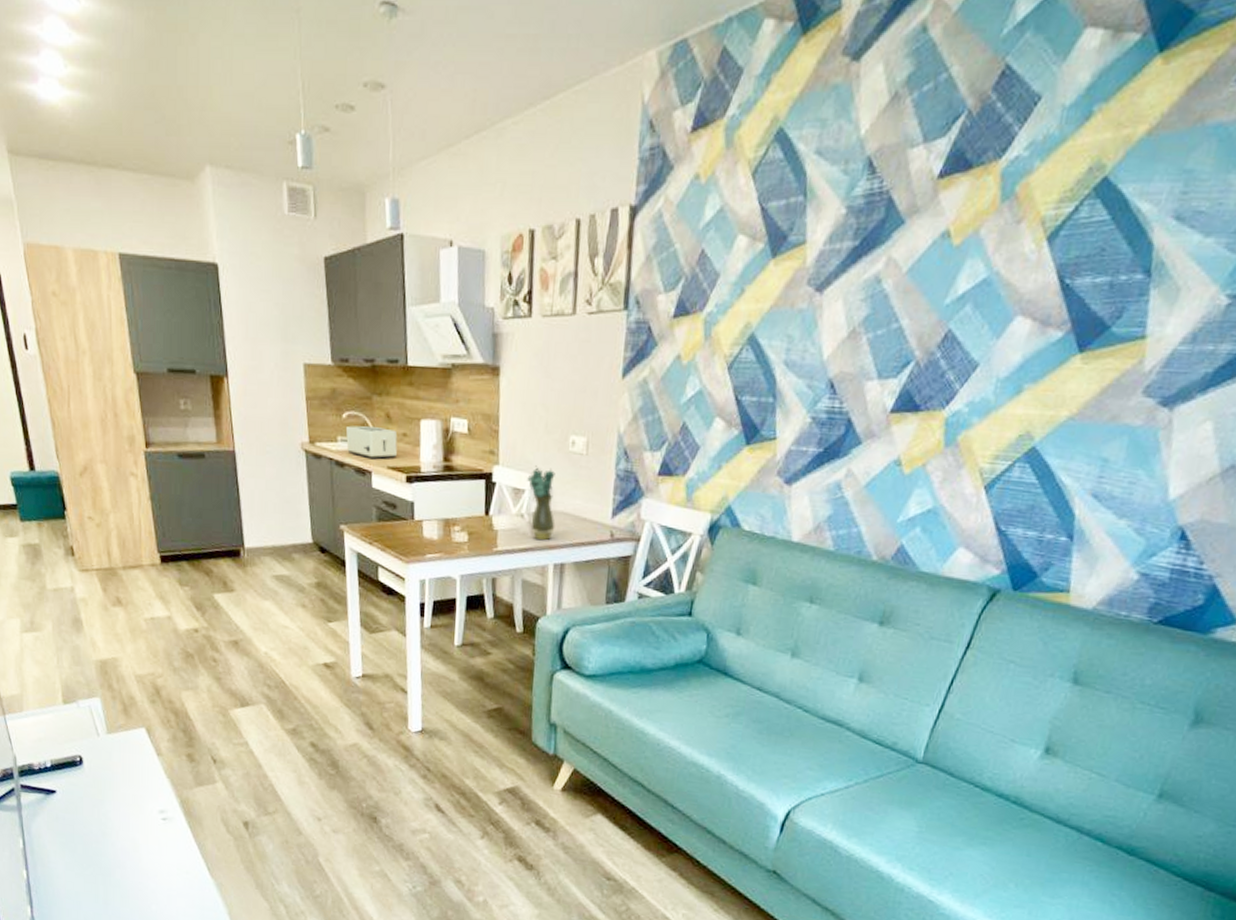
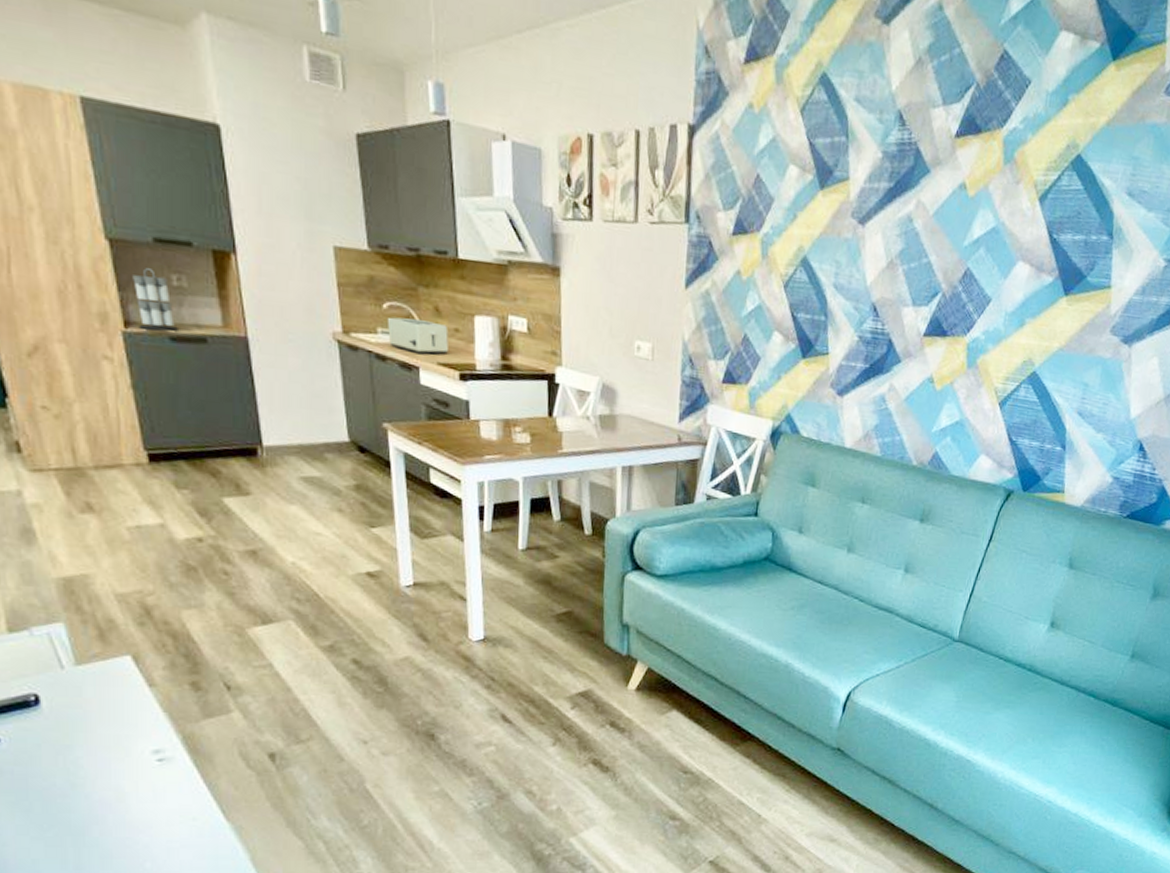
spice rack: none [152,395,184,449] -> present [133,268,178,332]
vase: present [527,465,556,541] -> none [592,368,623,444]

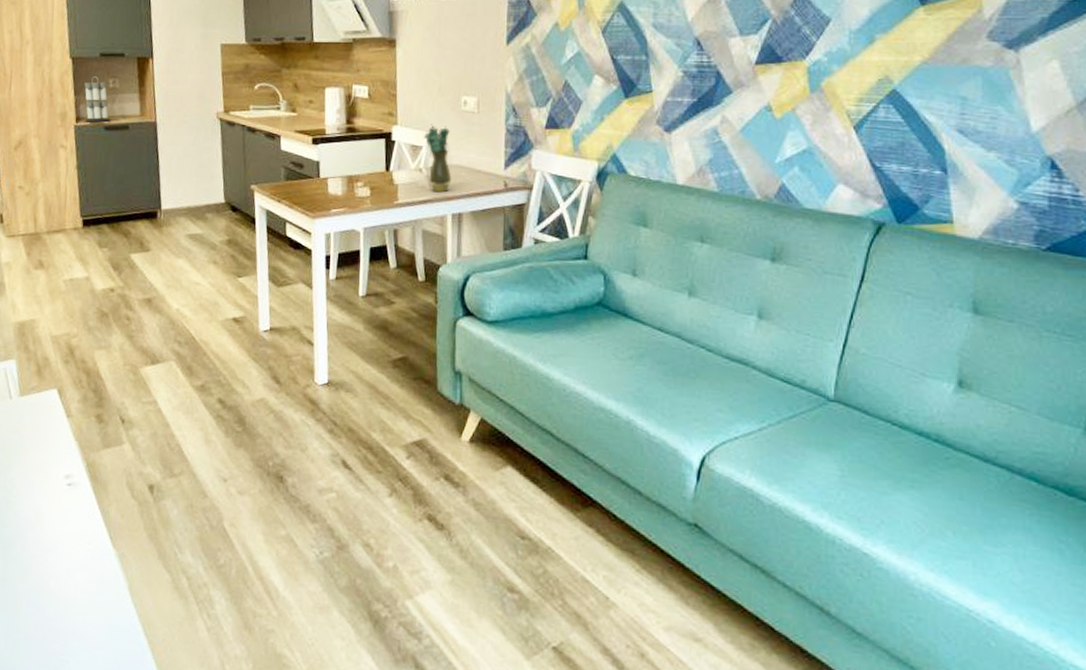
toaster: present [387,317,450,355] -> none [257,95,305,125]
vase: none [592,368,623,444] -> present [424,124,452,193]

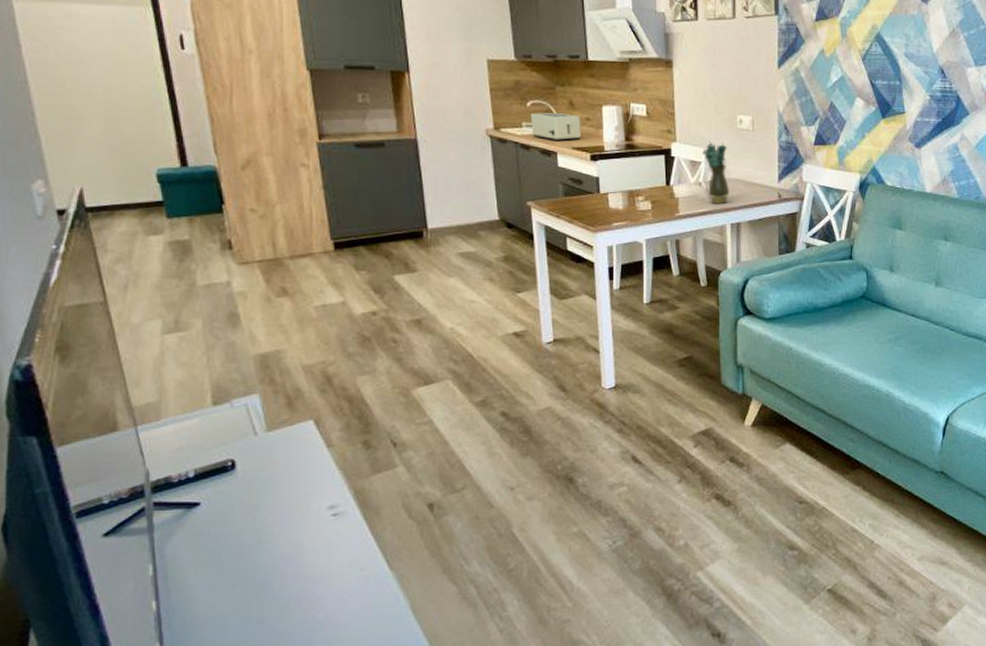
spice rack: present [84,76,111,123] -> none [327,90,362,140]
toaster: none [257,95,305,125] -> present [530,112,582,142]

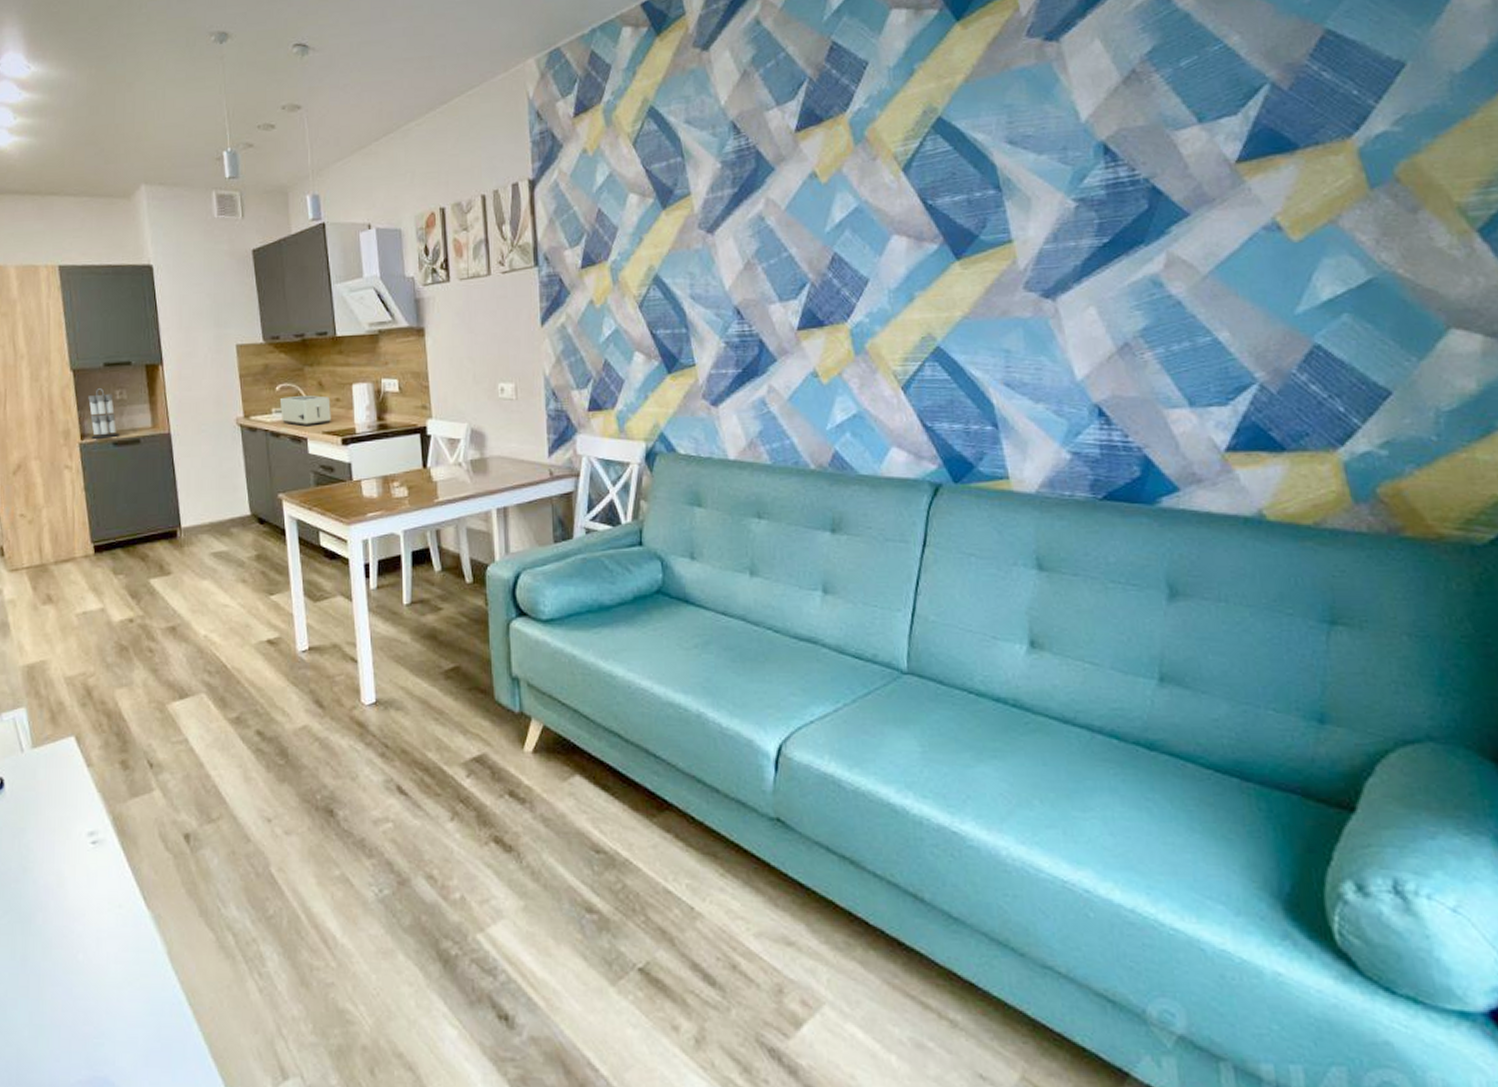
spice rack: none [327,90,362,140] -> present [88,388,119,439]
vase: present [702,141,730,205] -> none [461,415,494,487]

